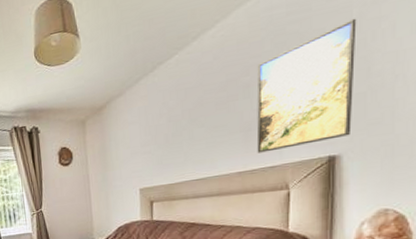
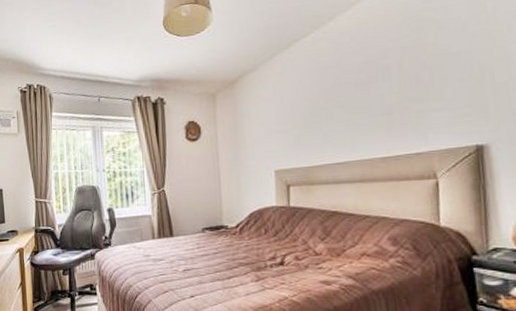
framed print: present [256,18,357,153] -> none [396,10,497,139]

